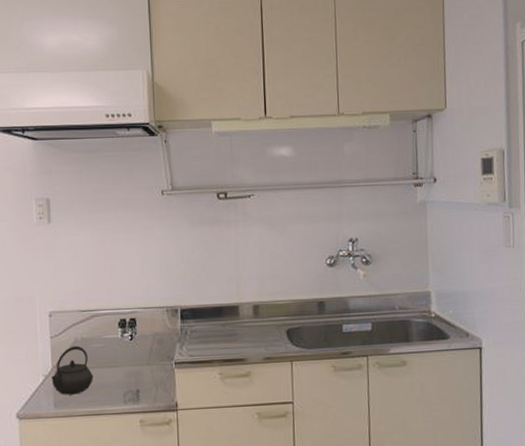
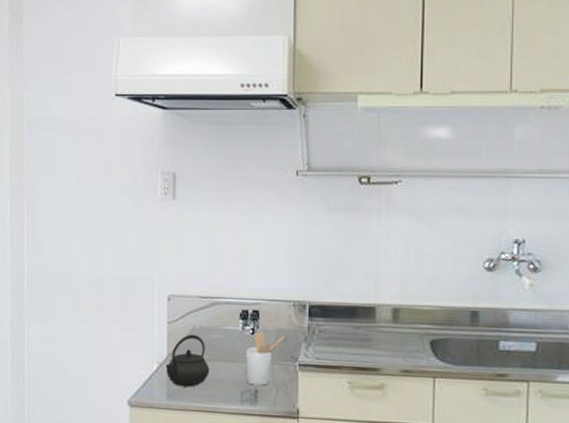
utensil holder: none [126,337,161,386] -> present [246,331,285,386]

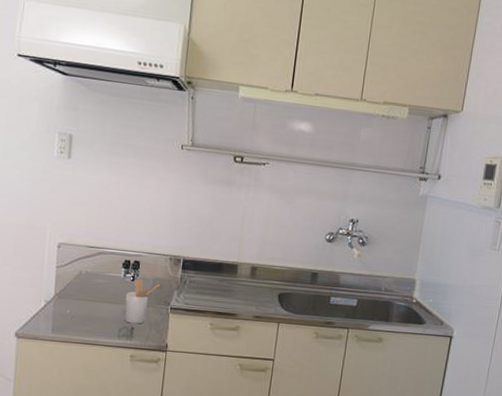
kettle: present [165,334,210,387] -> none [52,278,93,323]

